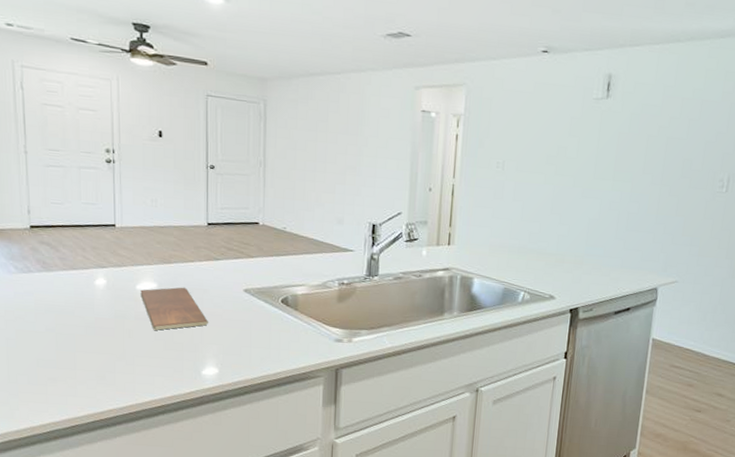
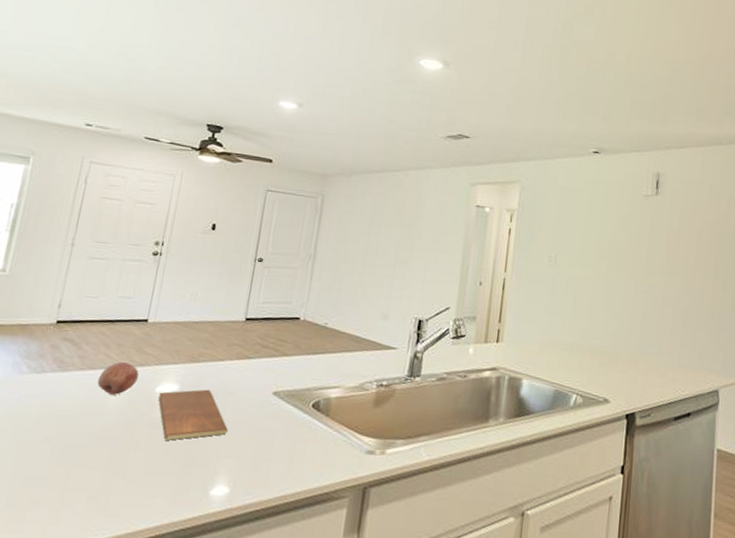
fruit: none [81,263,118,292] -> present [97,362,139,395]

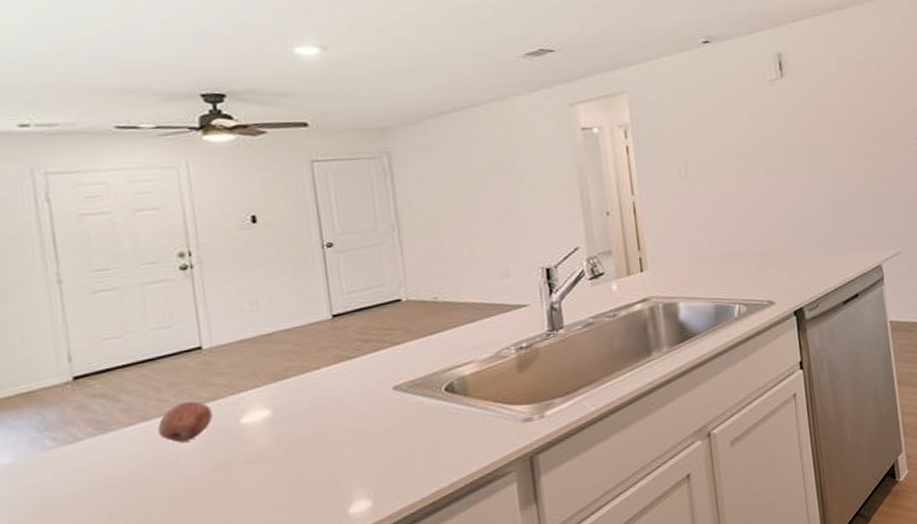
chopping board: present [158,389,228,441] -> none [247,404,349,473]

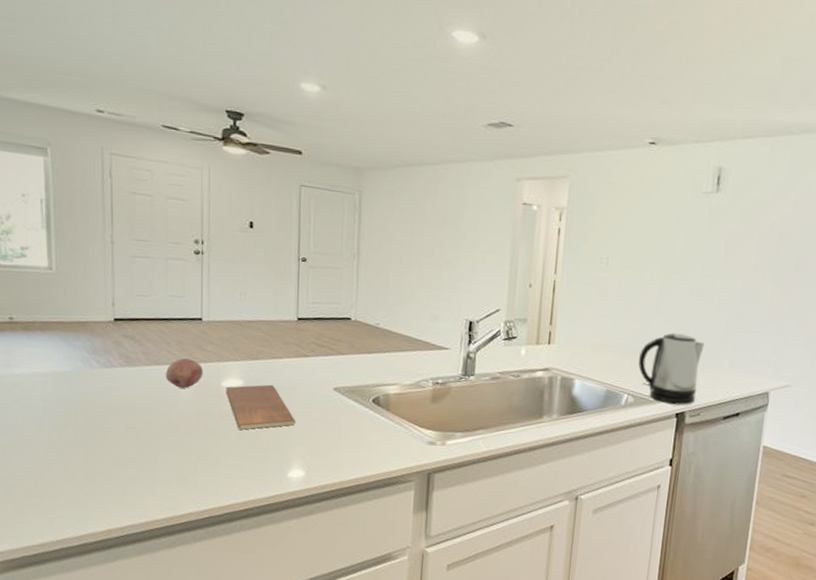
chopping board: none [247,404,349,473] -> present [226,384,296,430]
kettle: none [741,226,811,303] -> present [638,332,705,405]

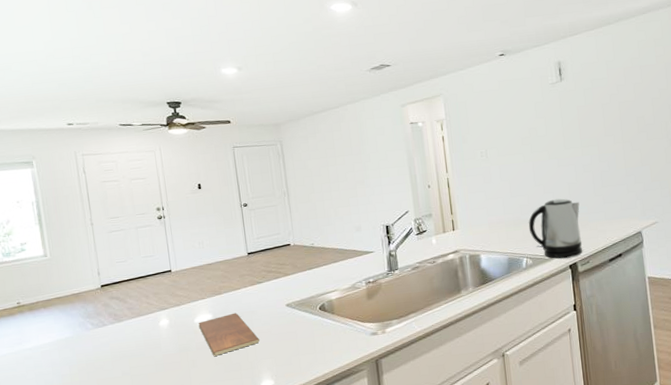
fruit: present [165,358,203,389] -> none [147,305,178,332]

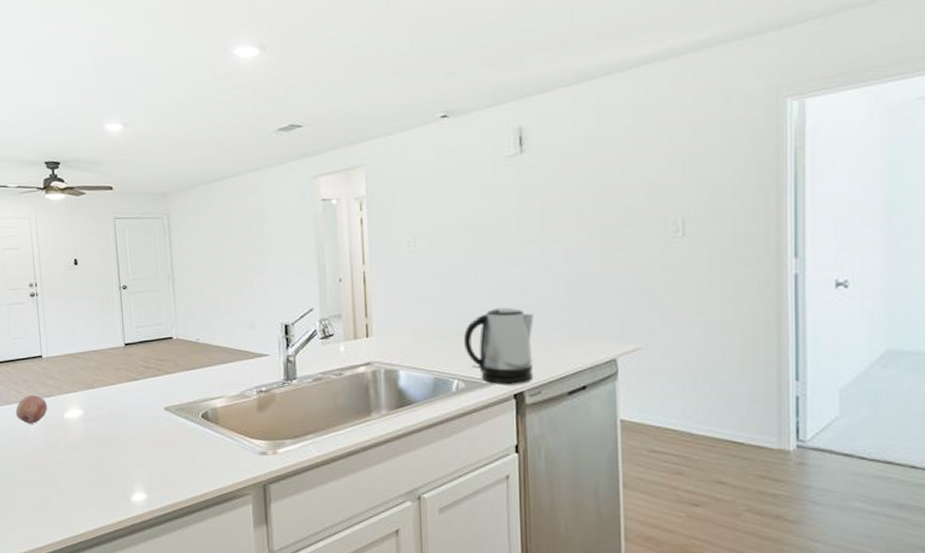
fruit: none [147,305,178,332] -> present [15,395,47,424]
chopping board: present [198,312,260,356] -> none [68,411,133,458]

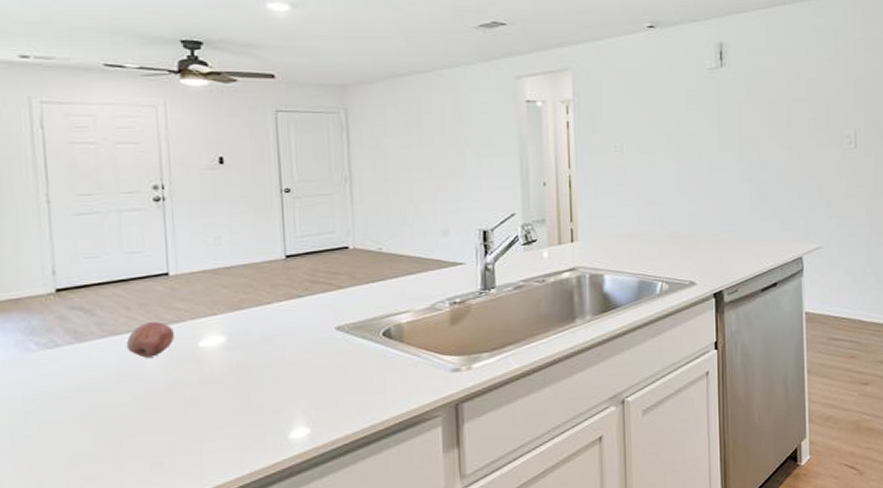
kettle: present [463,307,534,384] -> none [667,211,732,284]

